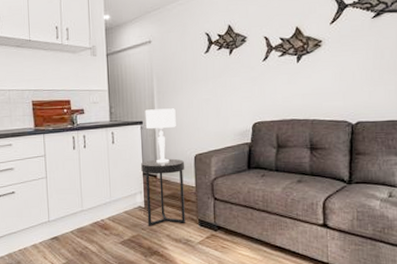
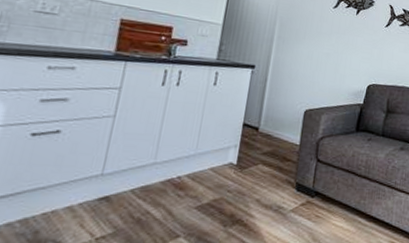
side table: present [141,158,185,226] -> none [236,109,293,188]
table lamp: present [145,108,176,163] -> none [257,53,294,115]

